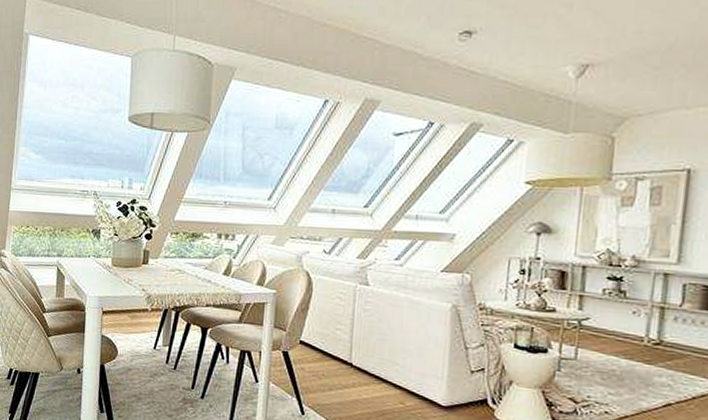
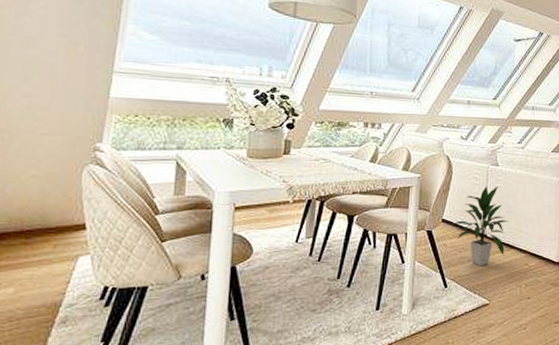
indoor plant: none [311,307,380,398] -> present [452,185,508,266]

